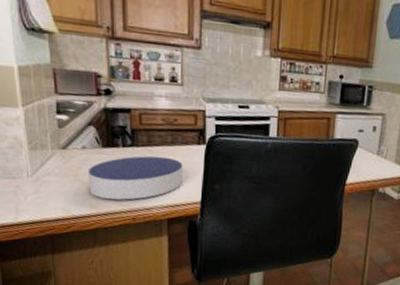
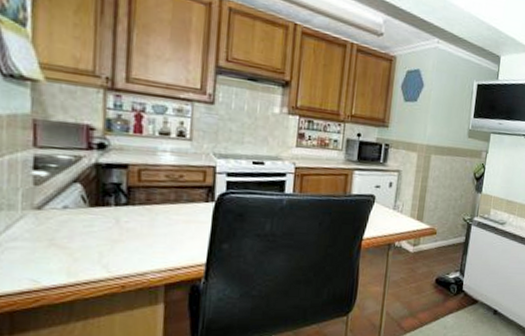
coaster: present [89,155,183,200] -> none [67,215,187,266]

